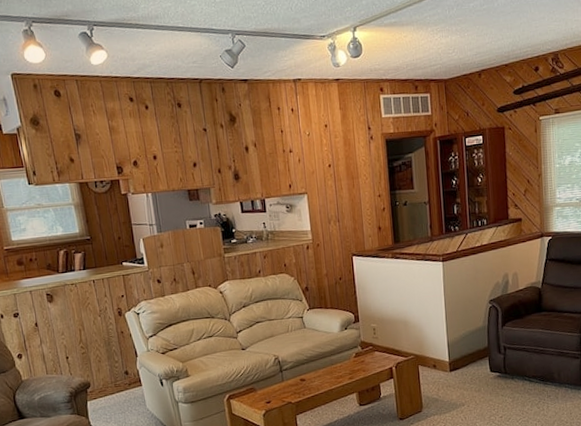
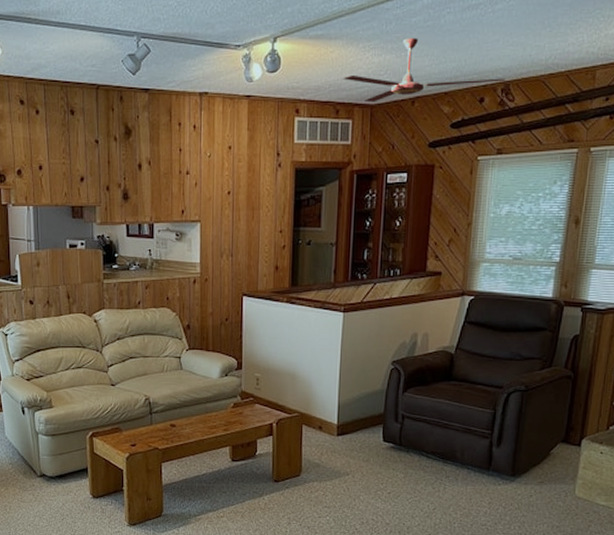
ceiling fan: none [417,20,554,78] -> present [343,38,505,103]

